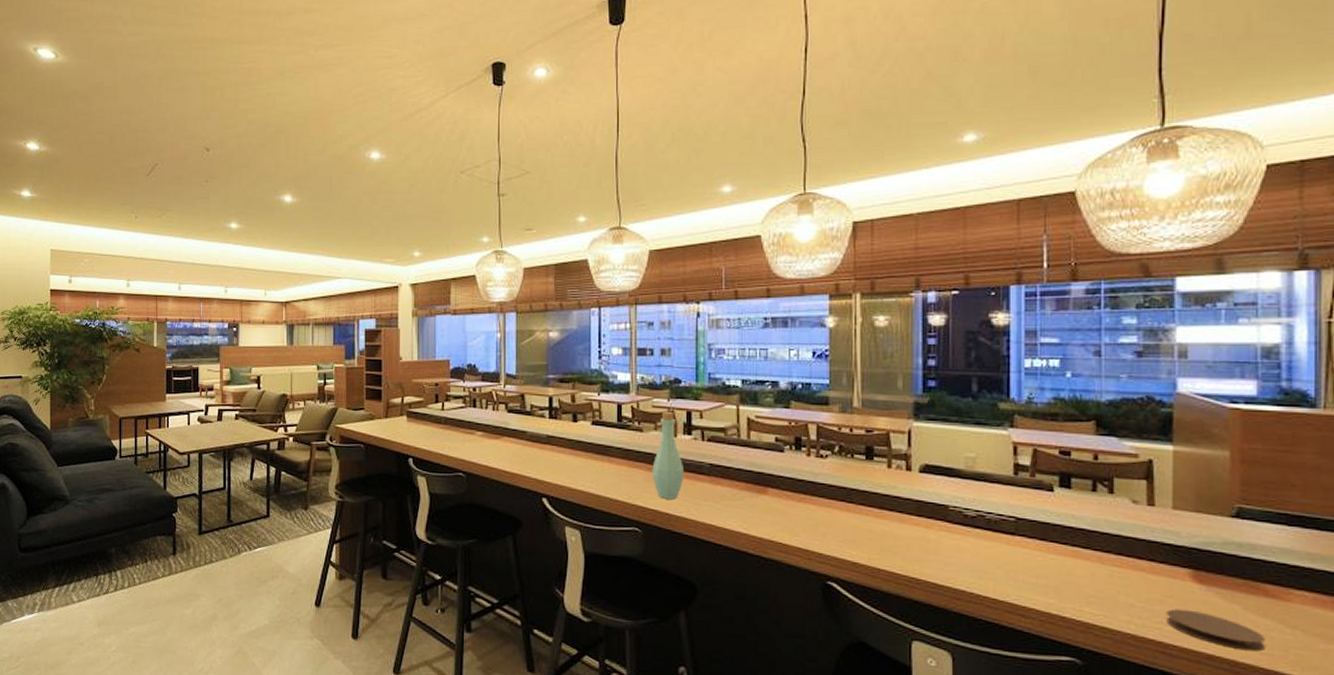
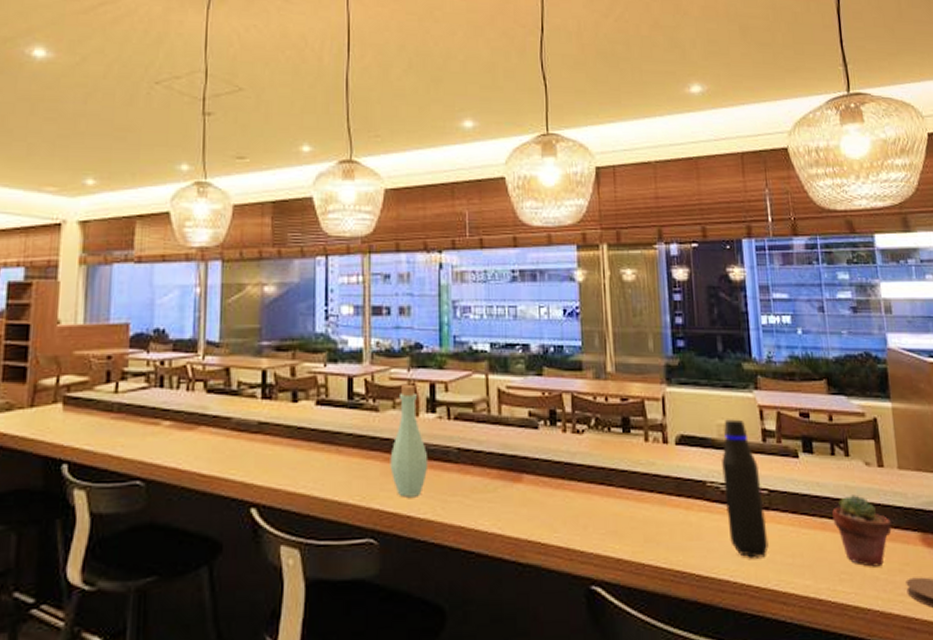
water bottle: none [967,453,1011,576] -> present [722,419,769,559]
potted succulent: none [1087,529,1156,596] -> present [832,495,892,567]

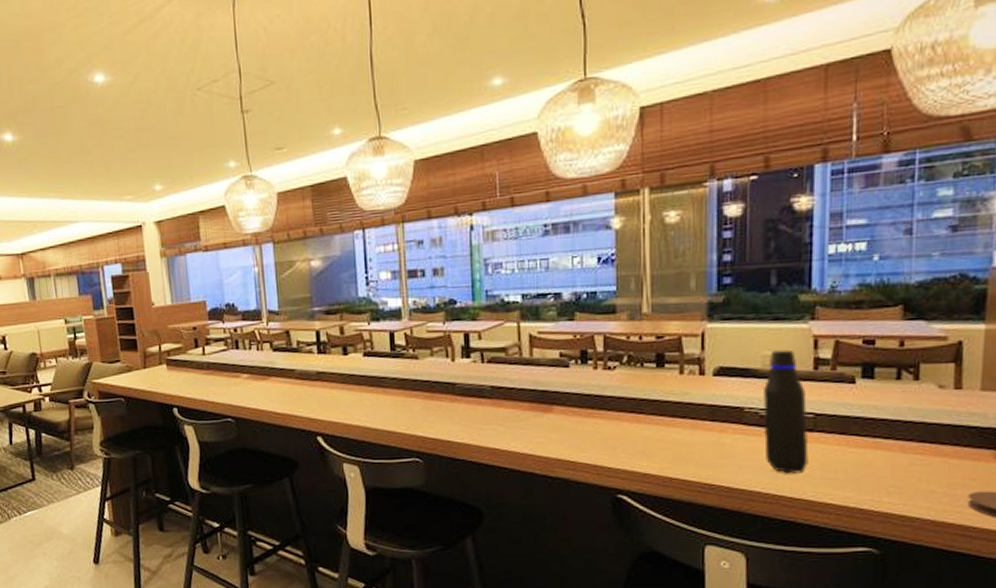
bottle: present [390,385,429,498] -> none [430,336,465,427]
potted succulent: present [832,495,892,567] -> none [888,416,961,482]

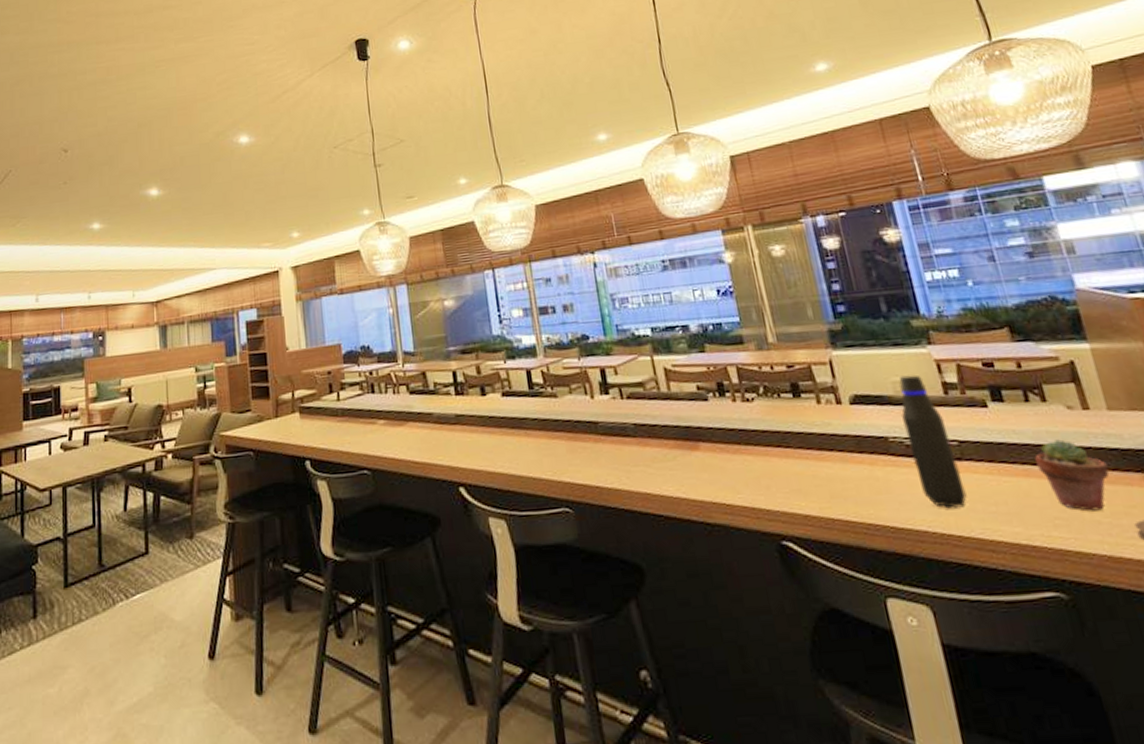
potted succulent: none [888,416,961,482] -> present [1035,439,1110,511]

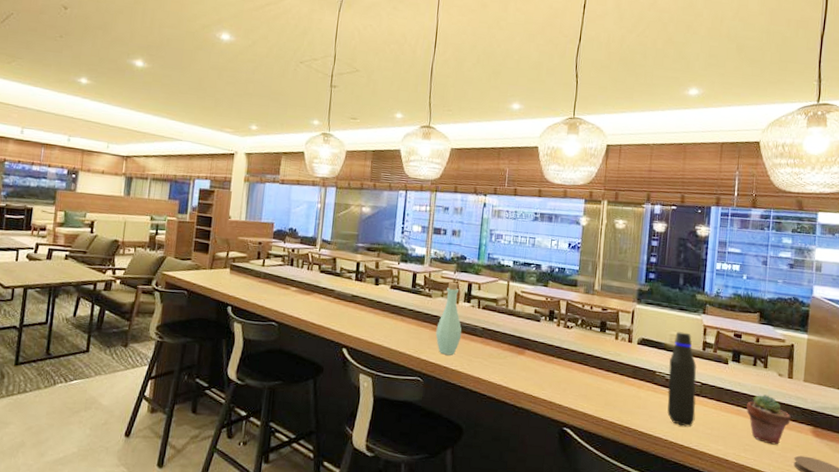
bottle: none [573,372,610,471] -> present [435,282,462,356]

